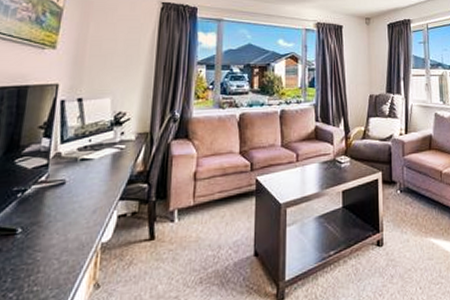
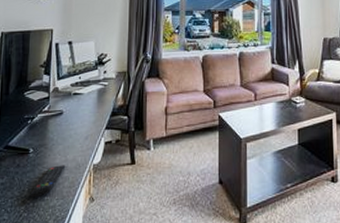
remote control: none [11,246,65,290] -> present [28,165,66,198]

